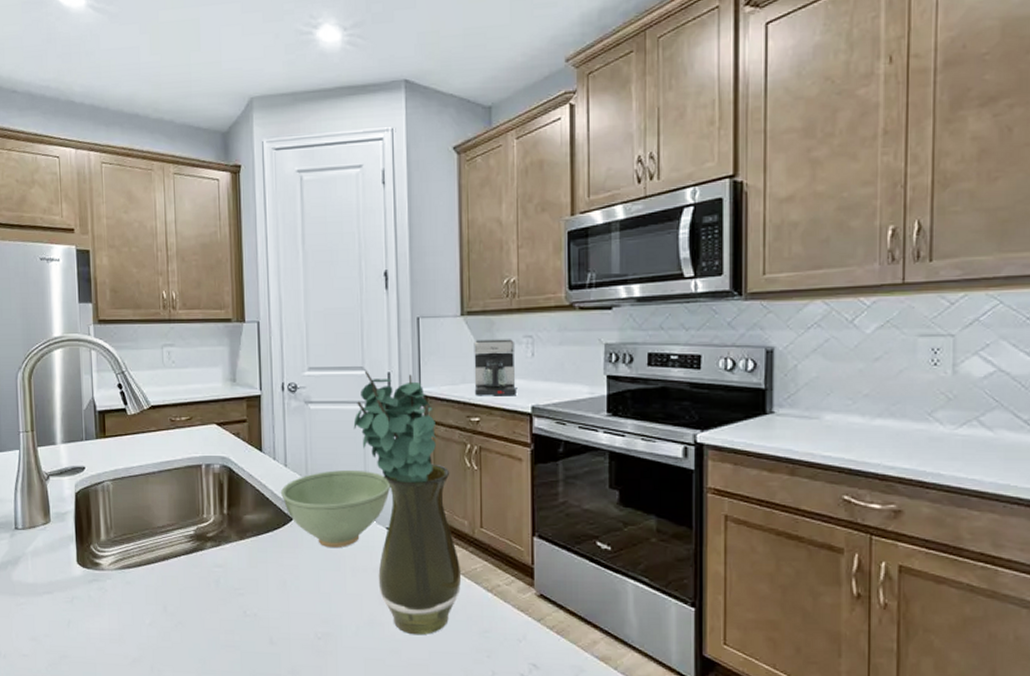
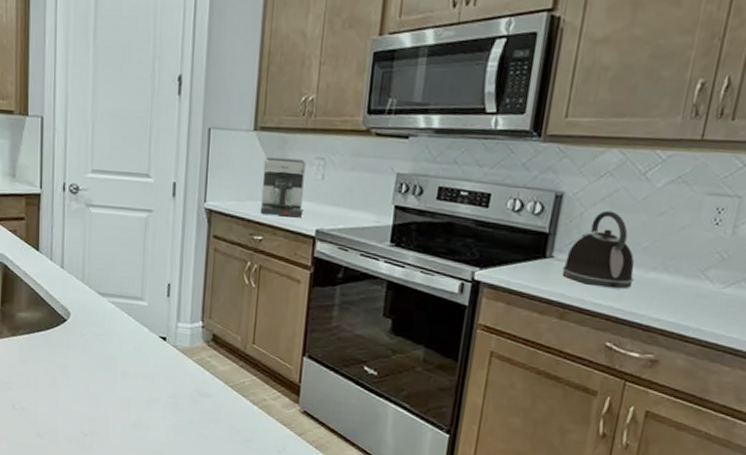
bowl: present [281,469,391,547] -> none [56,276,168,352]
vase: present [353,371,462,635] -> none [134,178,230,440]
kettle: none [786,361,860,439] -> present [562,210,635,289]

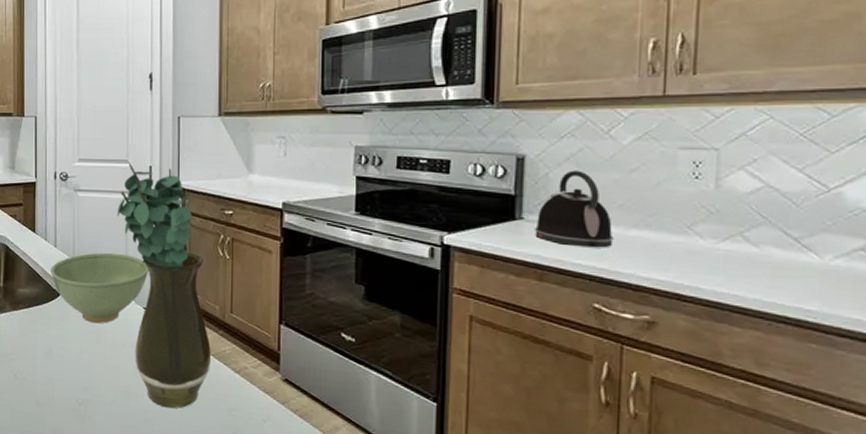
bowl: none [56,276,168,352] -> present [51,252,149,323]
vase: none [134,178,230,440] -> present [117,164,212,409]
coffee maker: present [260,157,307,218] -> none [229,139,270,192]

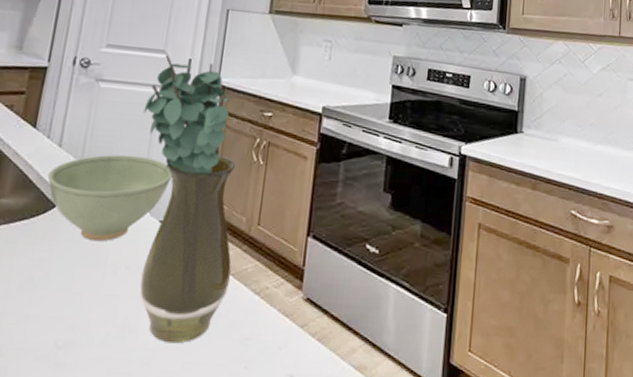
kettle: present [535,170,614,248] -> none [531,92,586,161]

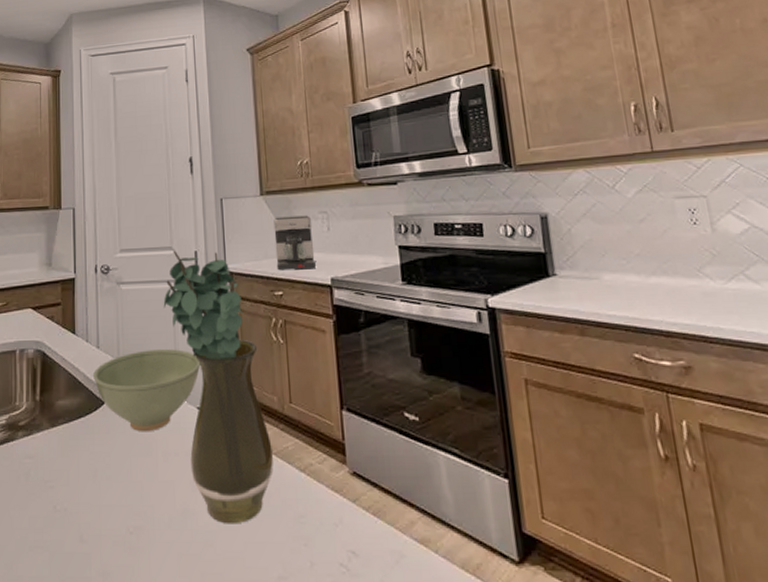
coffee maker: none [271,38,316,95] -> present [273,215,317,271]

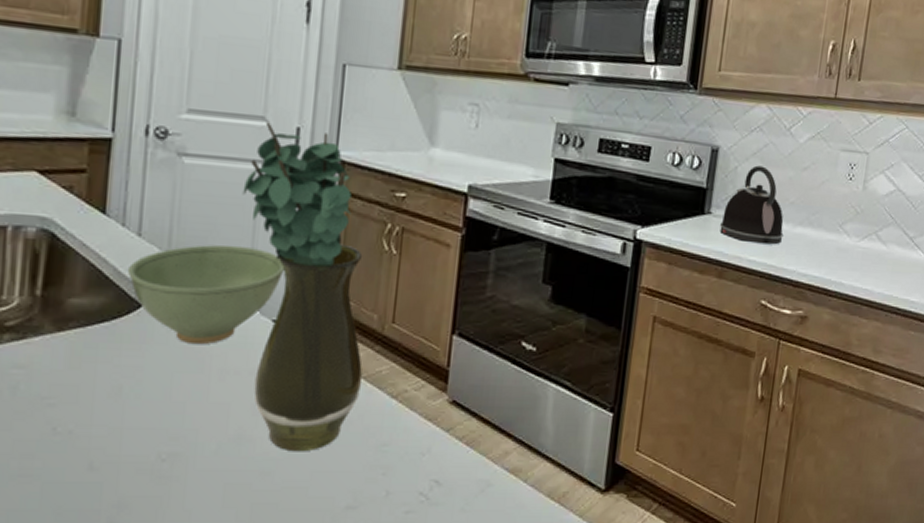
coffee maker: present [273,215,317,271] -> none [403,100,459,172]
kettle: none [568,224,639,299] -> present [720,165,784,245]

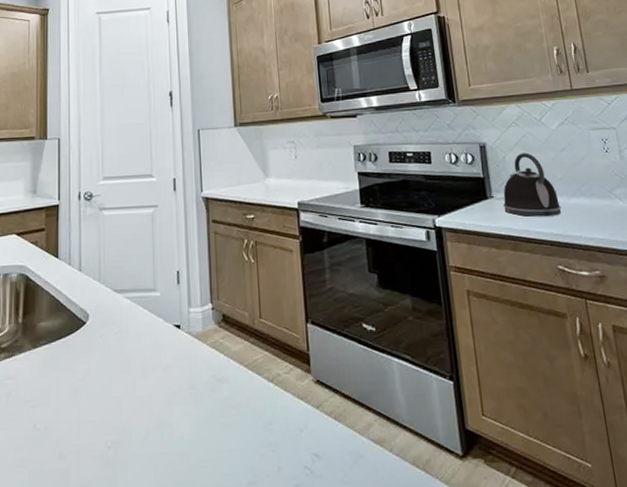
bowl: present [128,245,285,344] -> none [75,270,178,349]
vase: present [242,122,363,452] -> none [143,178,245,435]

